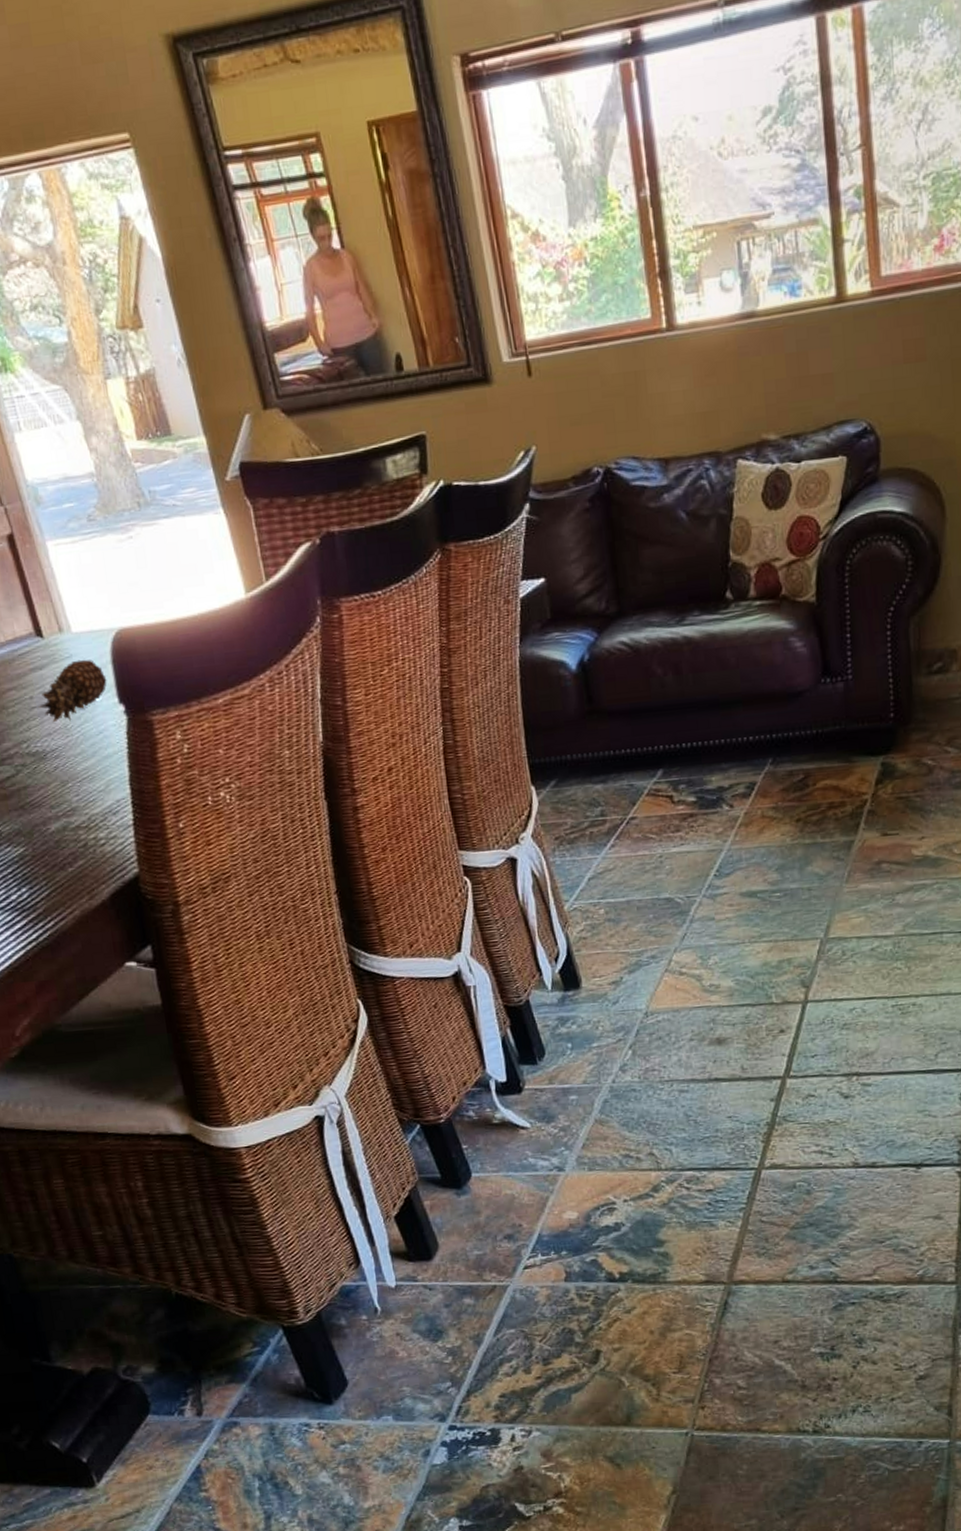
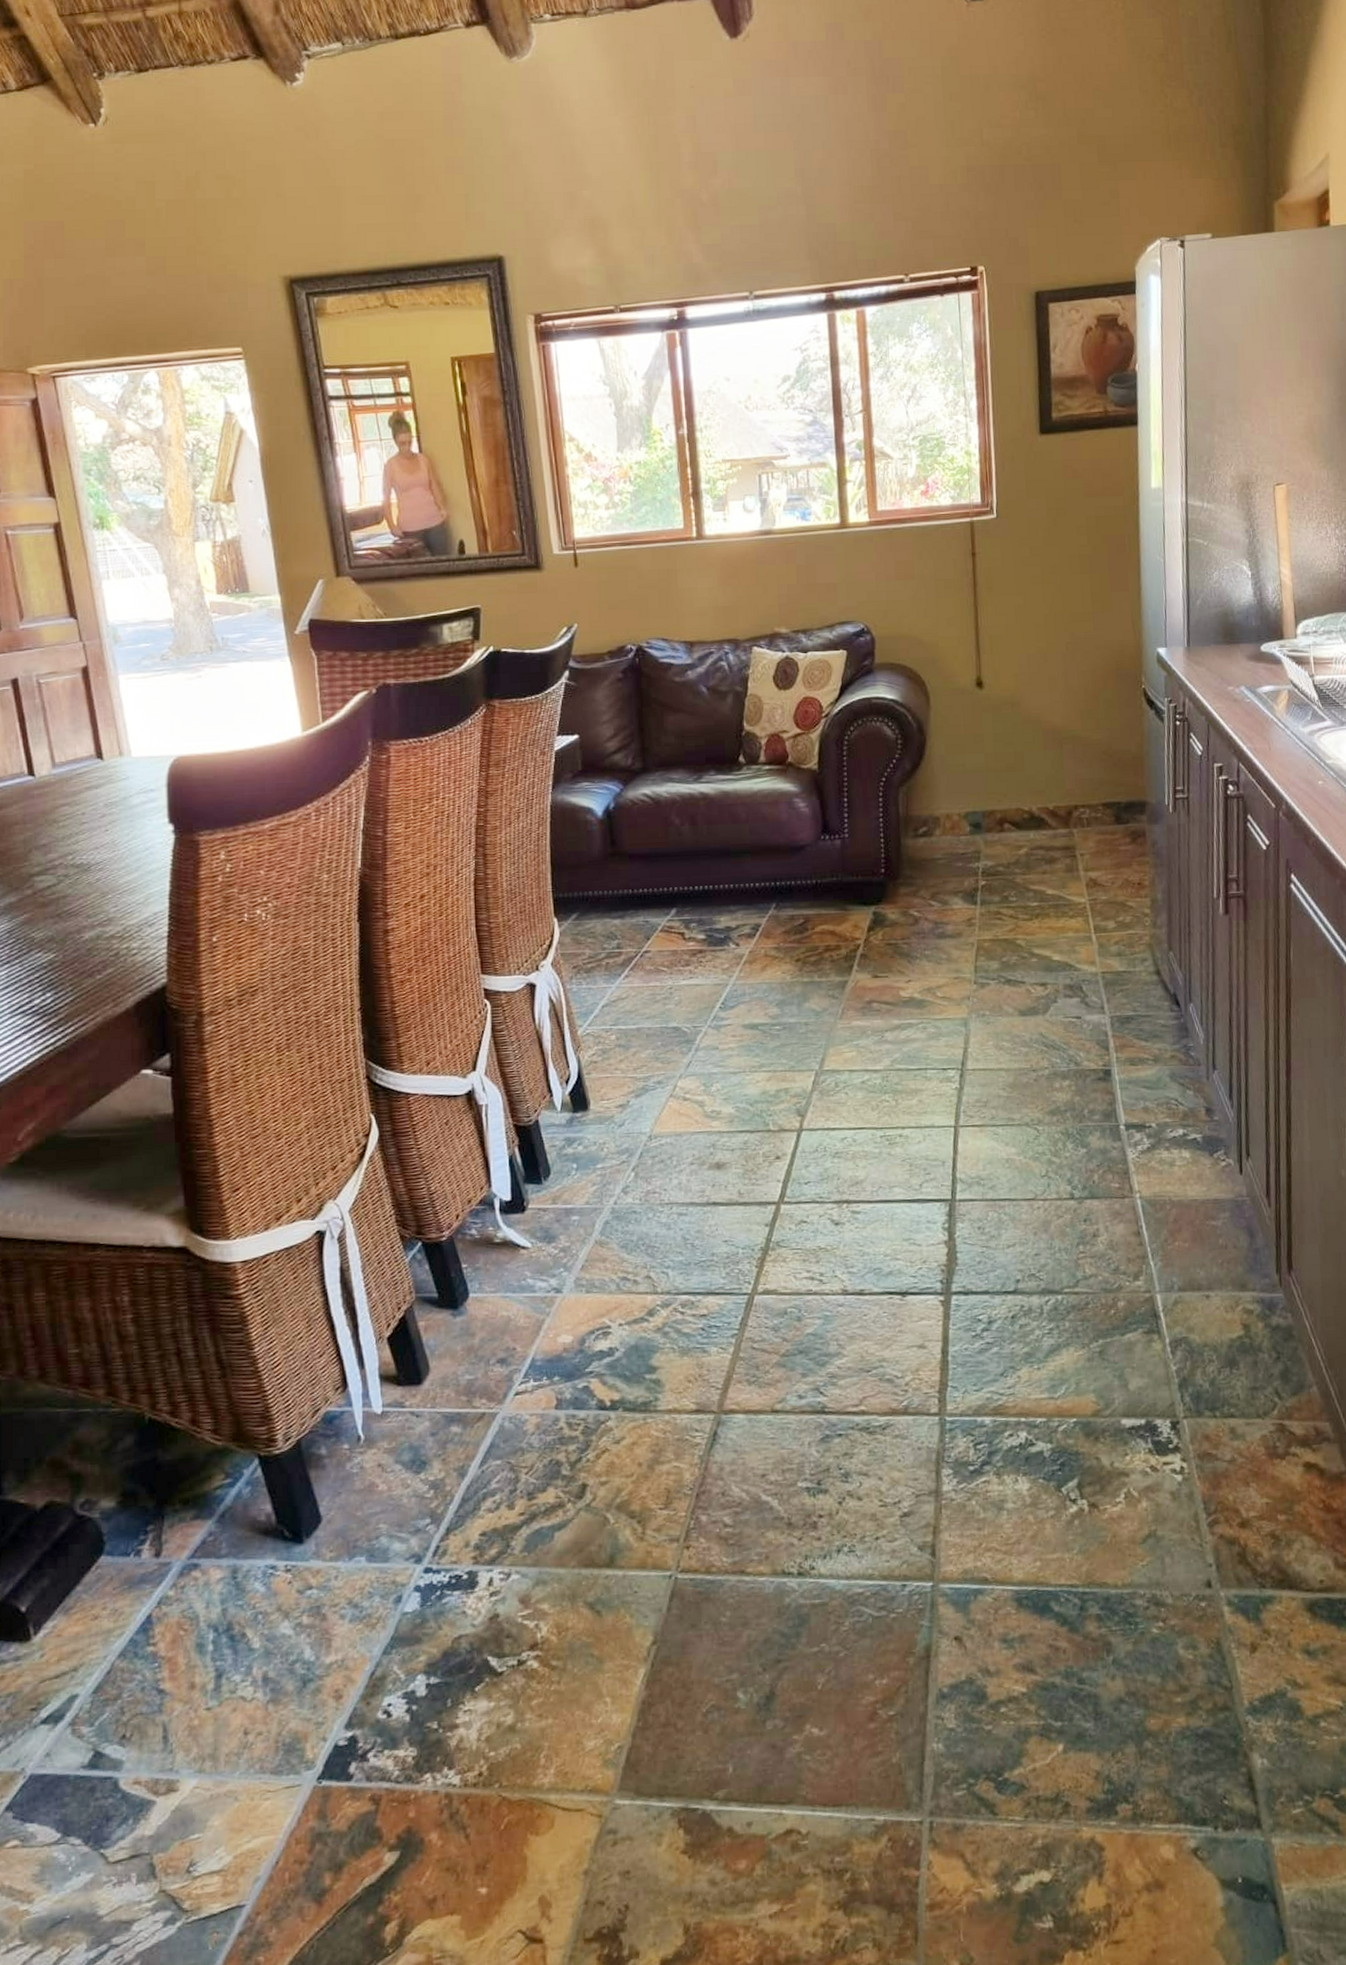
fruit: present [38,659,107,722] -> none [89,781,160,837]

